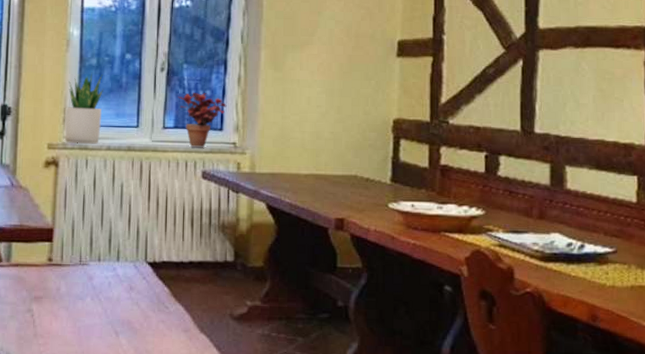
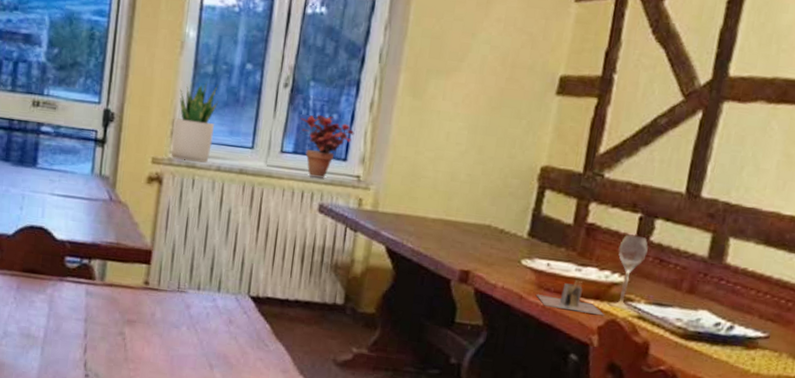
napkin holder: none [405,217,469,248] -> present [535,280,605,316]
wineglass: none [471,171,497,239] -> present [608,234,648,310]

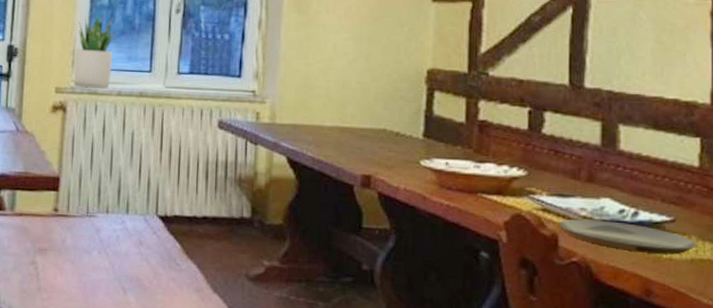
potted plant: present [300,114,355,178] -> none [194,35,246,96]
napkin holder: present [535,280,605,316] -> none [438,176,509,211]
wineglass: present [608,234,648,310] -> none [511,128,541,203]
platter: none [652,328,786,370] -> present [559,219,696,255]

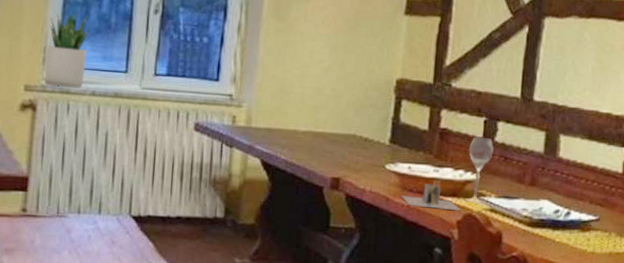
napkin holder: none [438,176,509,211] -> present [400,180,462,211]
wineglass: none [511,128,541,203] -> present [464,136,494,204]
platter: present [559,219,696,255] -> none [503,218,615,249]

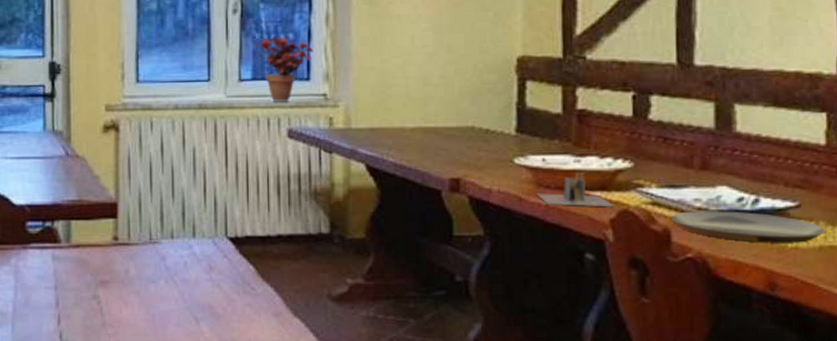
planter: present [44,9,90,88] -> none [123,19,166,103]
potted plant: none [172,38,225,98] -> present [255,36,314,102]
wineglass: present [464,136,494,204] -> none [616,115,648,197]
platter: none [503,218,615,249] -> present [671,211,825,243]

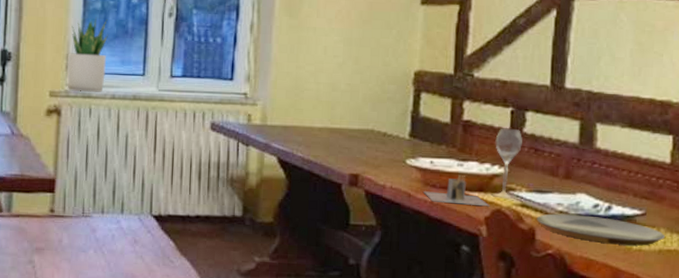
planter: none [123,19,166,103] -> present [67,17,108,92]
potted plant: present [255,36,314,102] -> none [186,39,238,98]
wineglass: none [616,115,648,197] -> present [491,128,522,199]

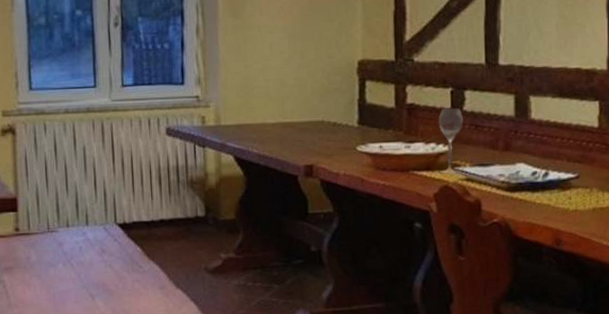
planter: present [67,17,108,92] -> none [17,32,57,109]
napkin holder: present [422,174,490,207] -> none [374,156,438,184]
platter: present [536,213,665,246] -> none [481,183,597,208]

